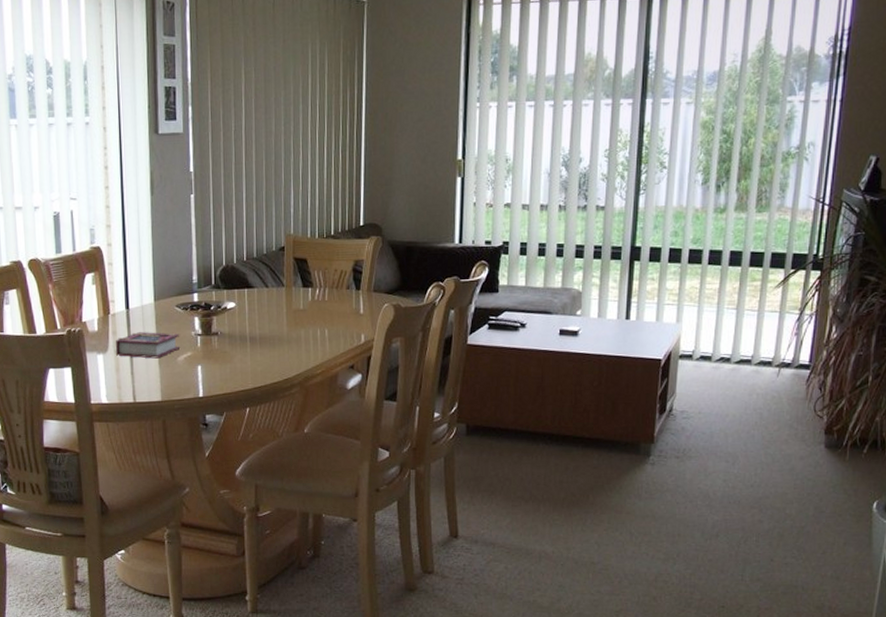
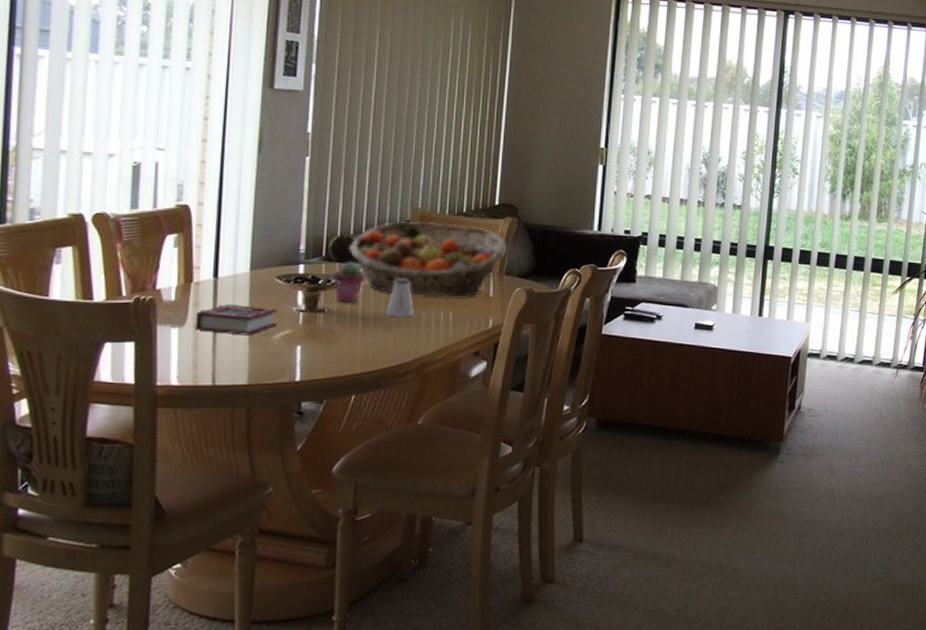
potted succulent: none [221,287,251,326] -> present [332,260,366,303]
fruit basket: none [233,246,374,317] -> present [347,220,508,298]
saltshaker: none [270,301,293,337] -> present [386,278,413,318]

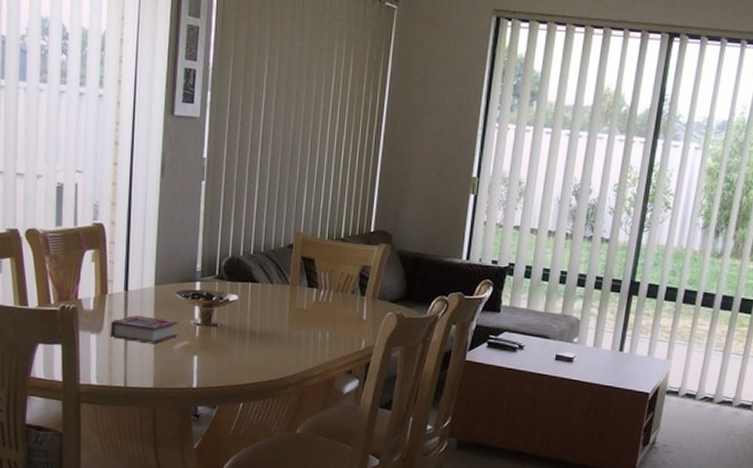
potted succulent: present [332,260,366,303] -> none [224,280,254,319]
fruit basket: present [347,220,508,298] -> none [238,244,381,319]
saltshaker: present [386,278,413,318] -> none [271,298,295,335]

